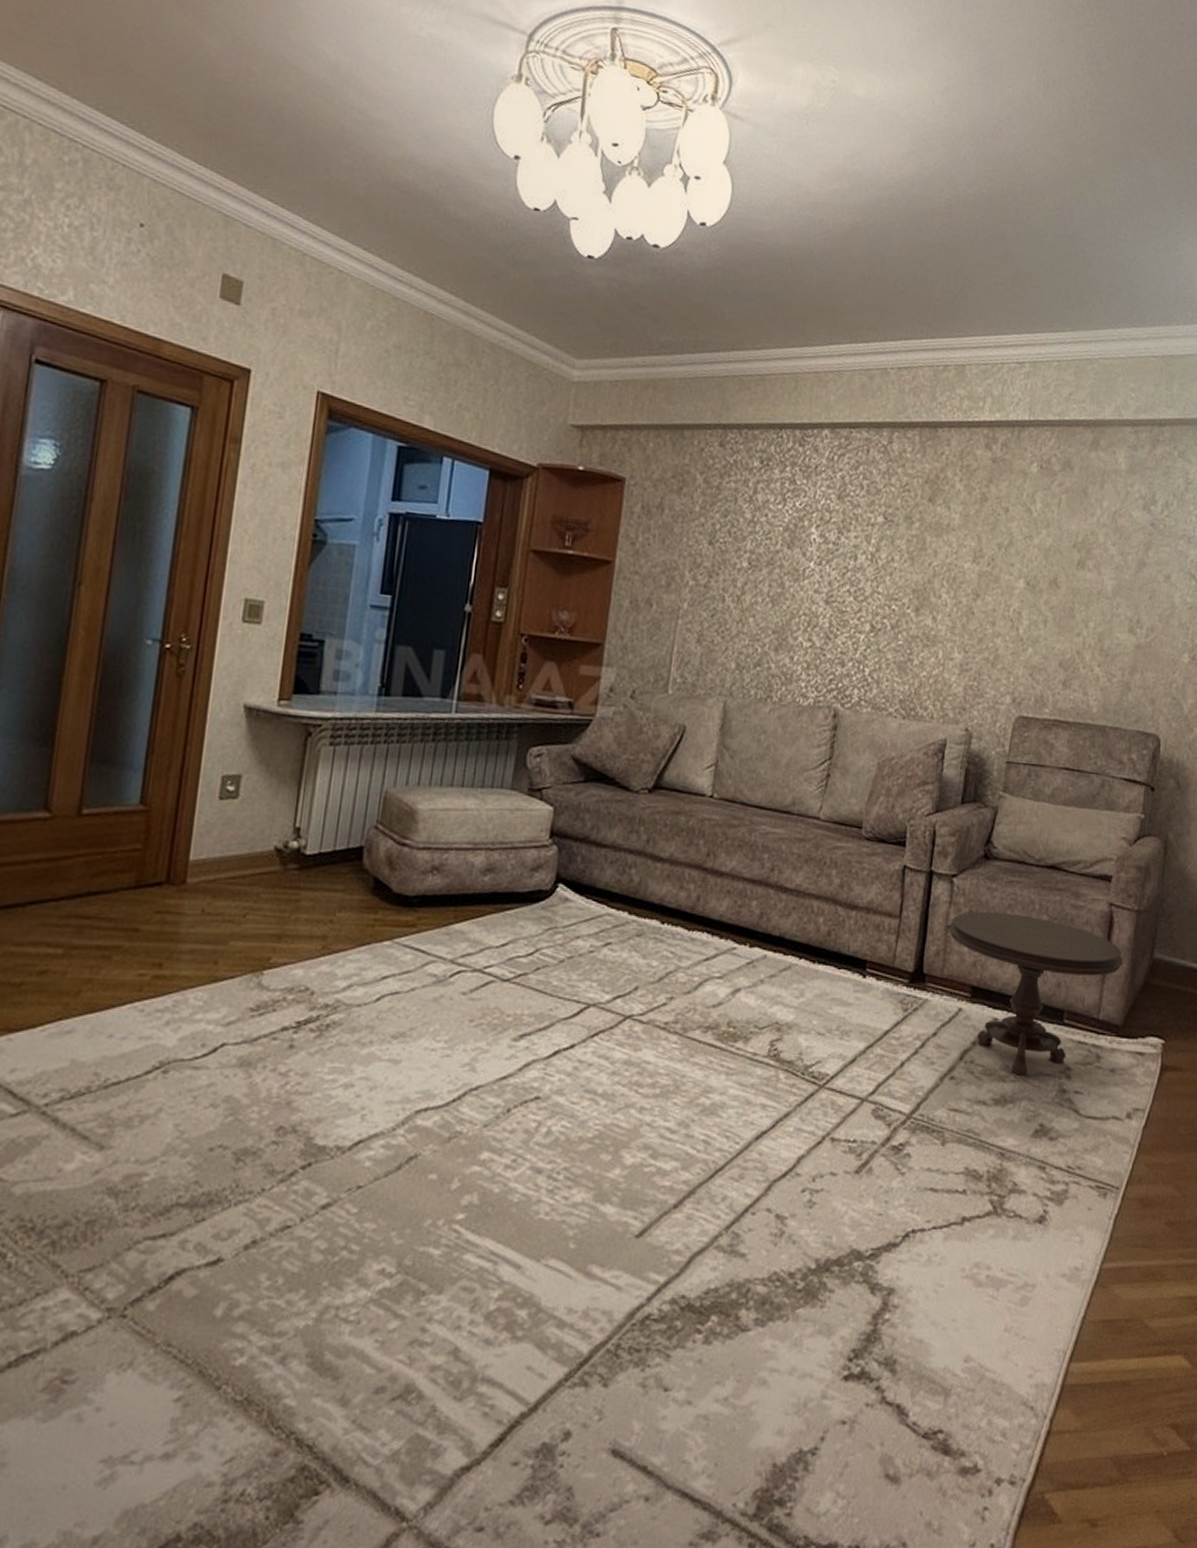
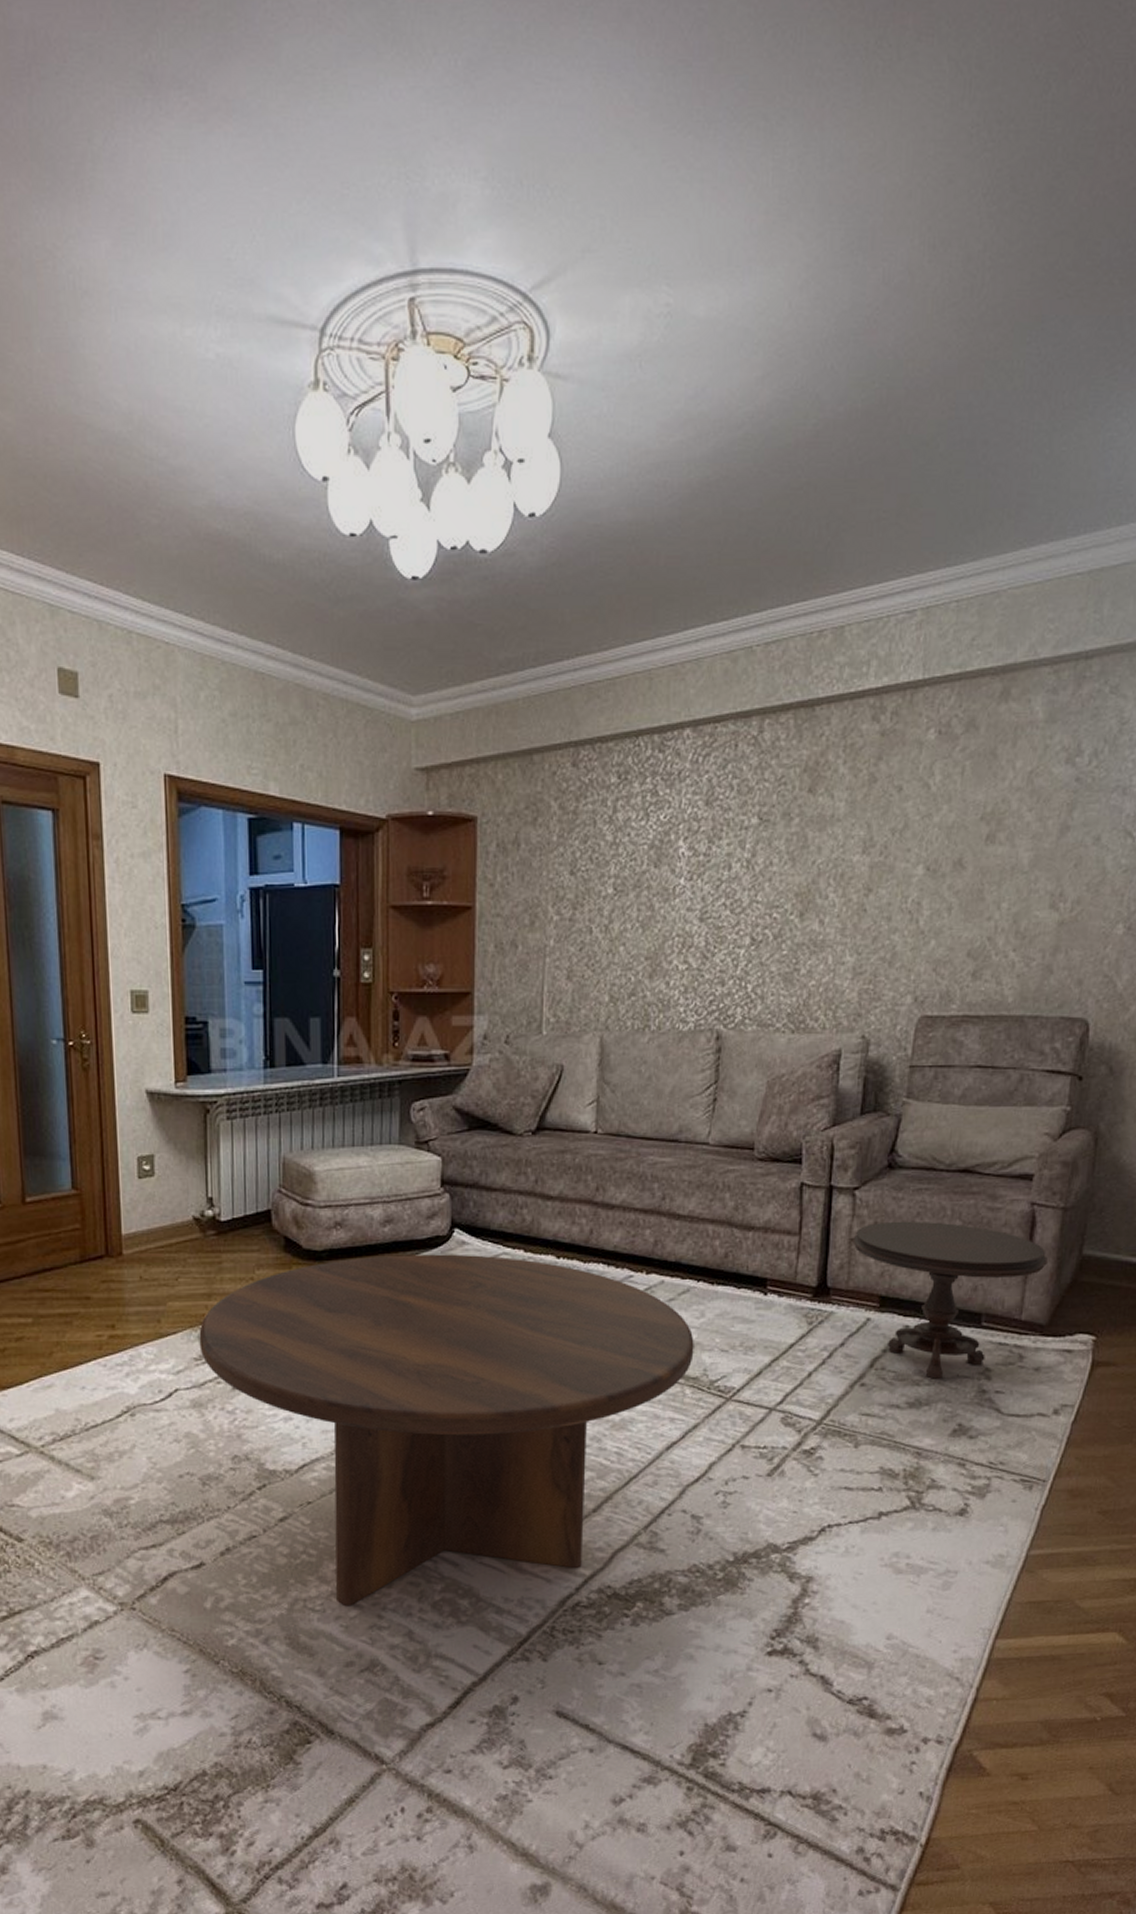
coffee table: none [258,906,792,1317] -> present [199,1254,694,1607]

